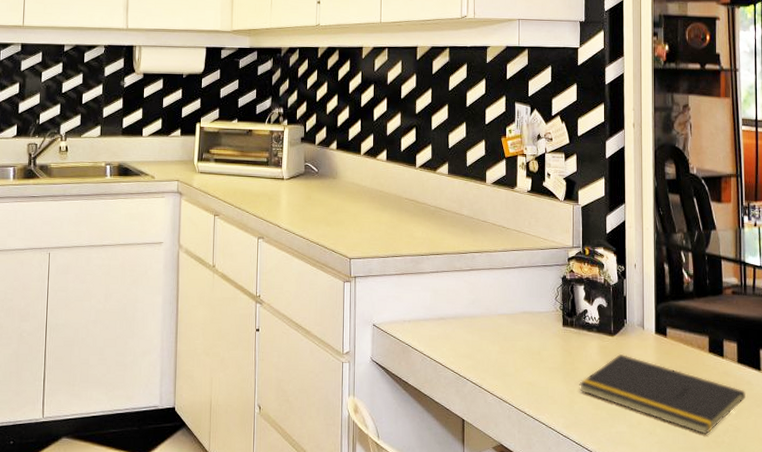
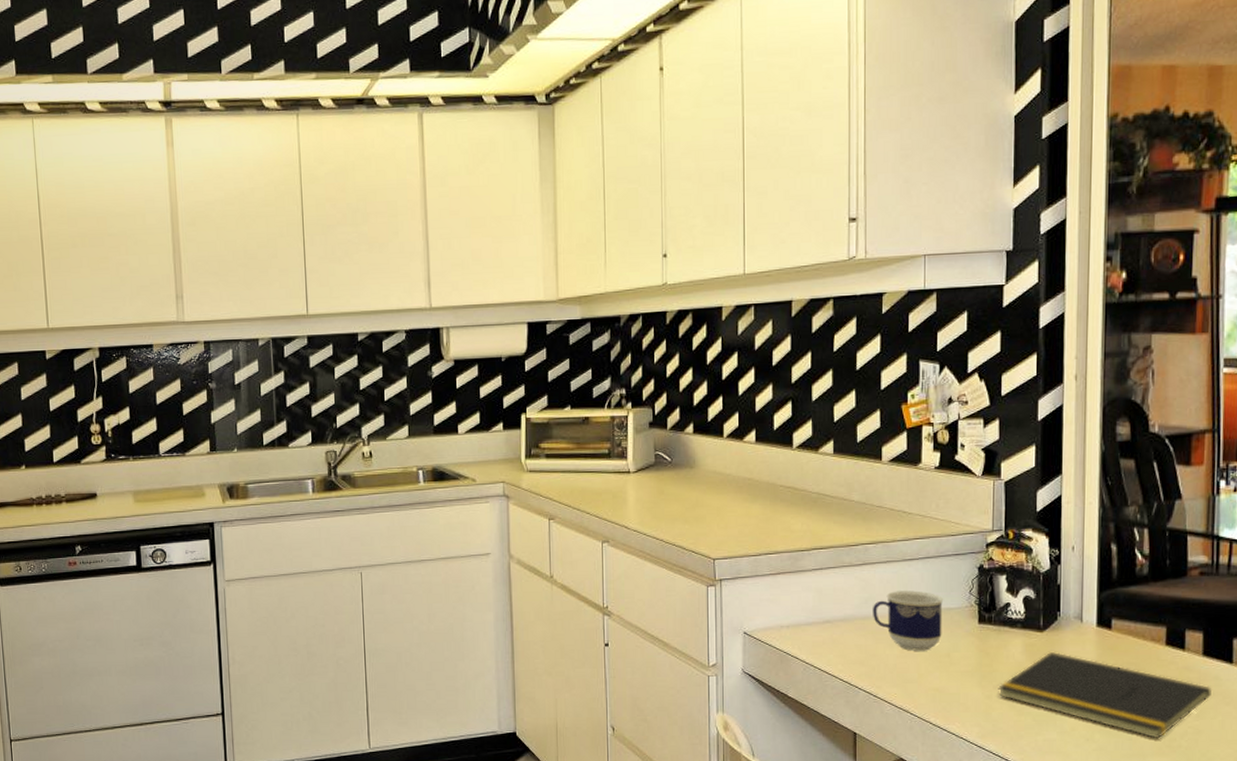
cup: none [478,294,535,348] -> present [873,590,944,651]

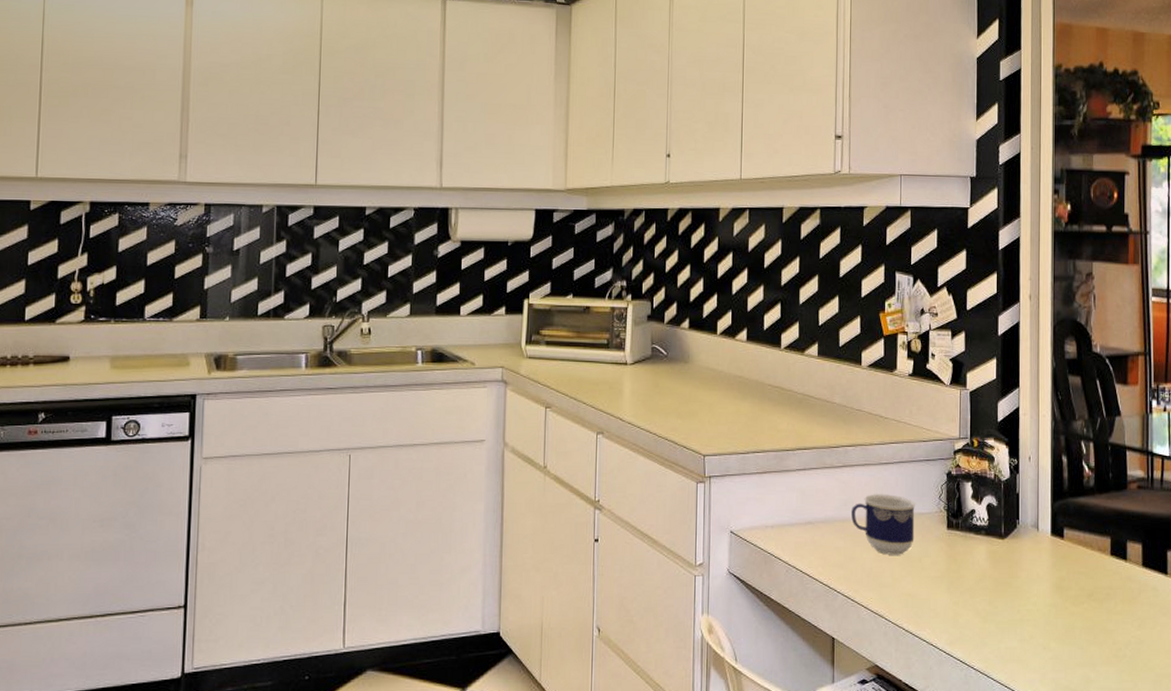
notepad: present [998,651,1211,739] -> none [964,559,1150,648]

